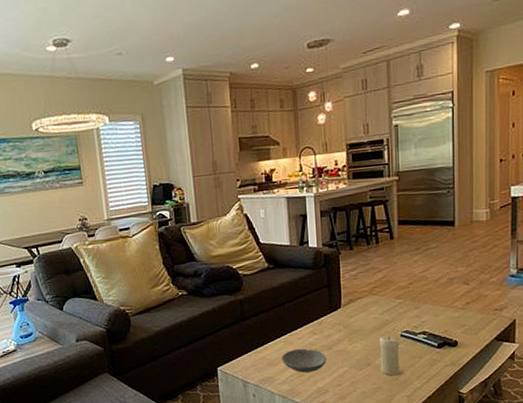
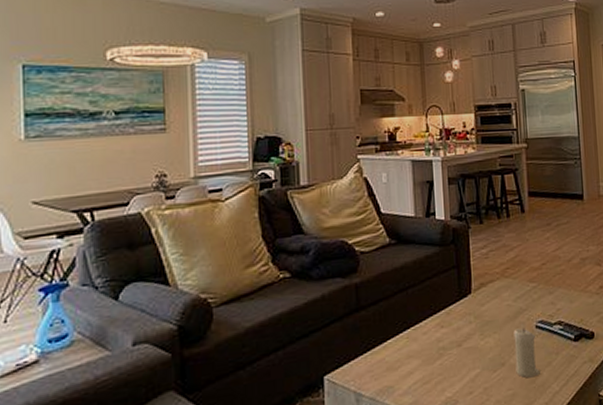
bowl: present [282,349,327,373] -> none [404,346,457,379]

